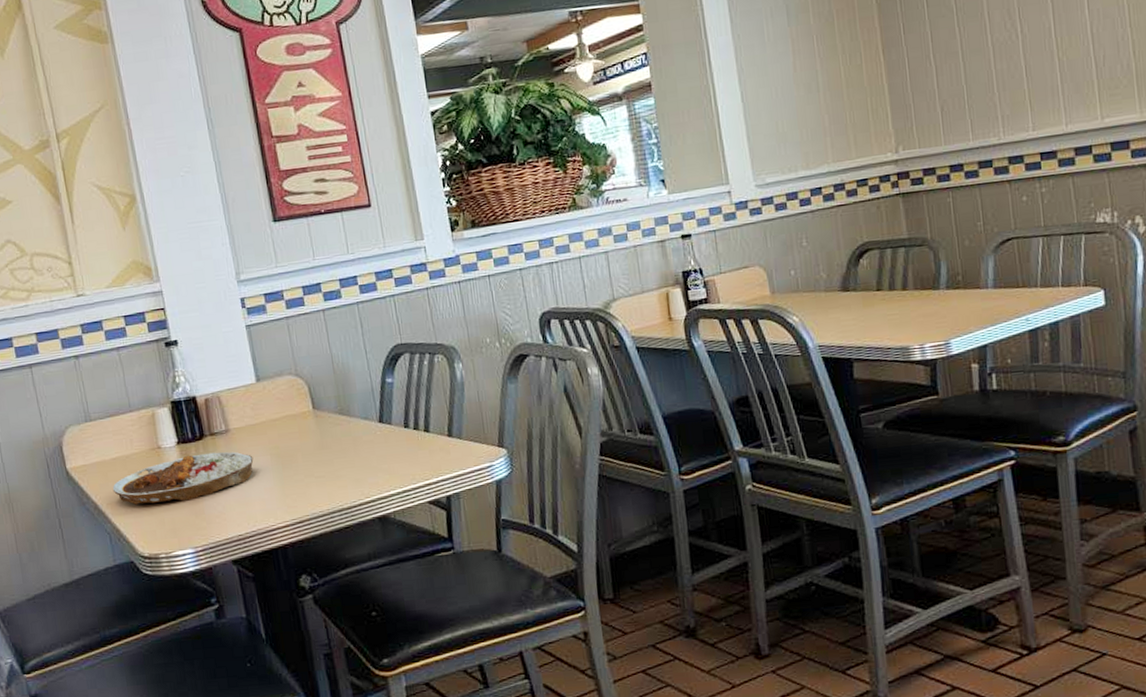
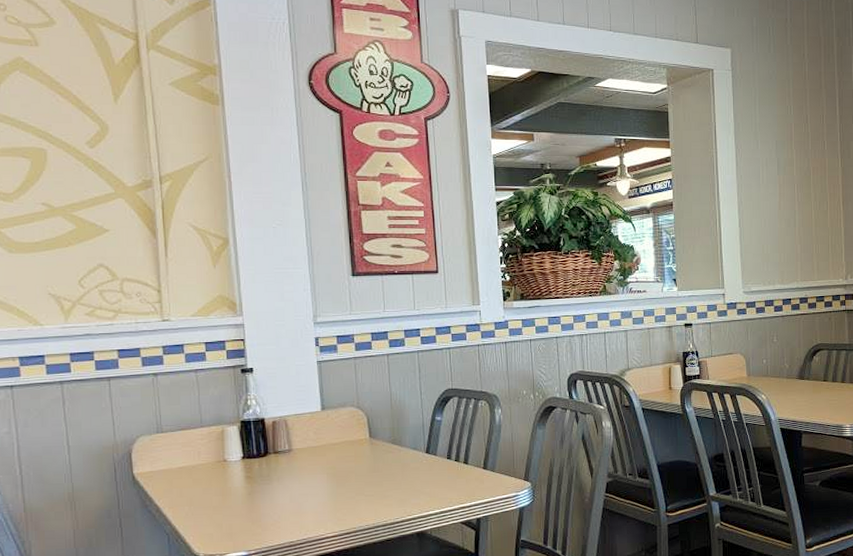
plate: present [112,451,254,505] -> none [176,468,311,510]

